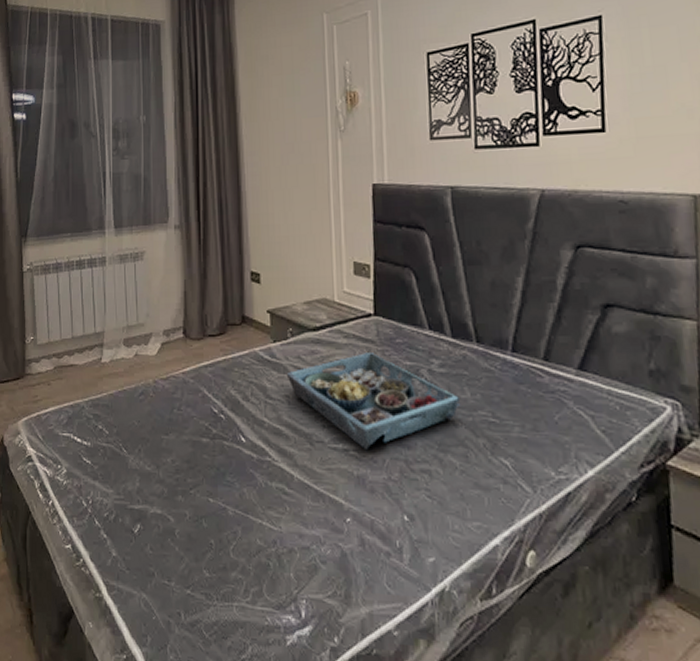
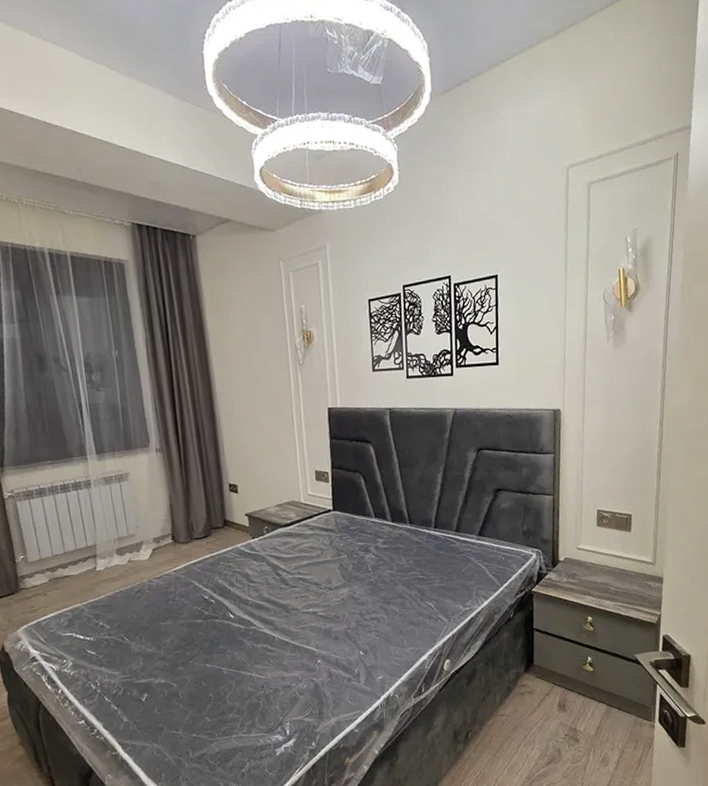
serving tray: present [286,353,461,449] -> none [264,539,399,610]

